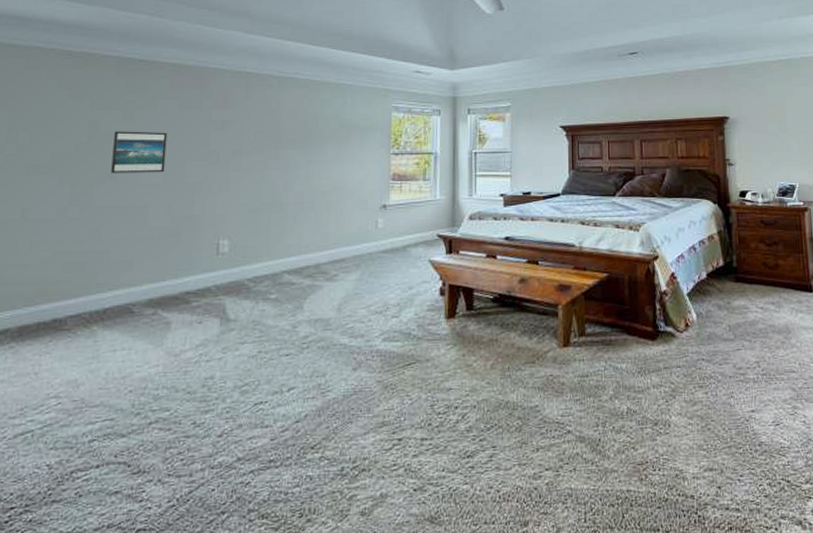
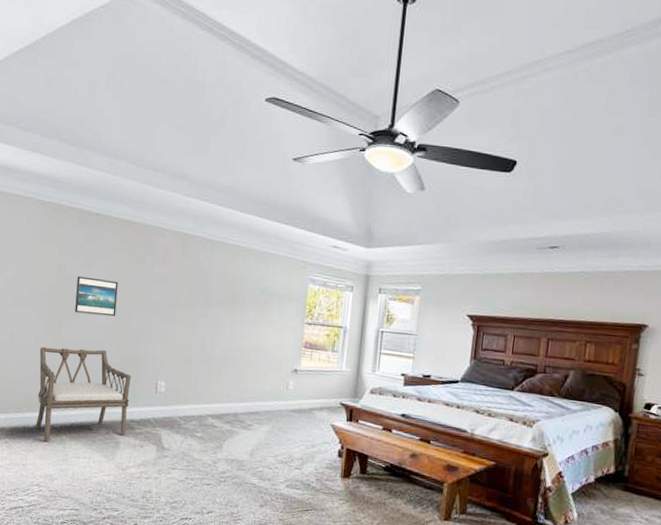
armchair: none [54,213,186,338] -> present [35,347,132,442]

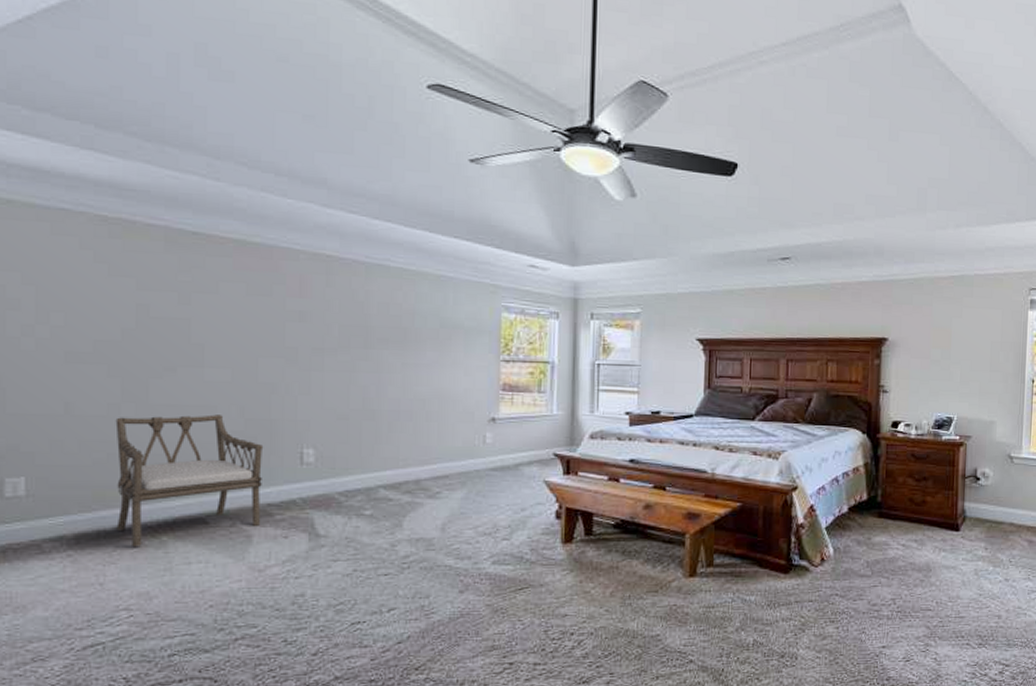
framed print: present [75,276,118,317] -> none [168,317,234,369]

